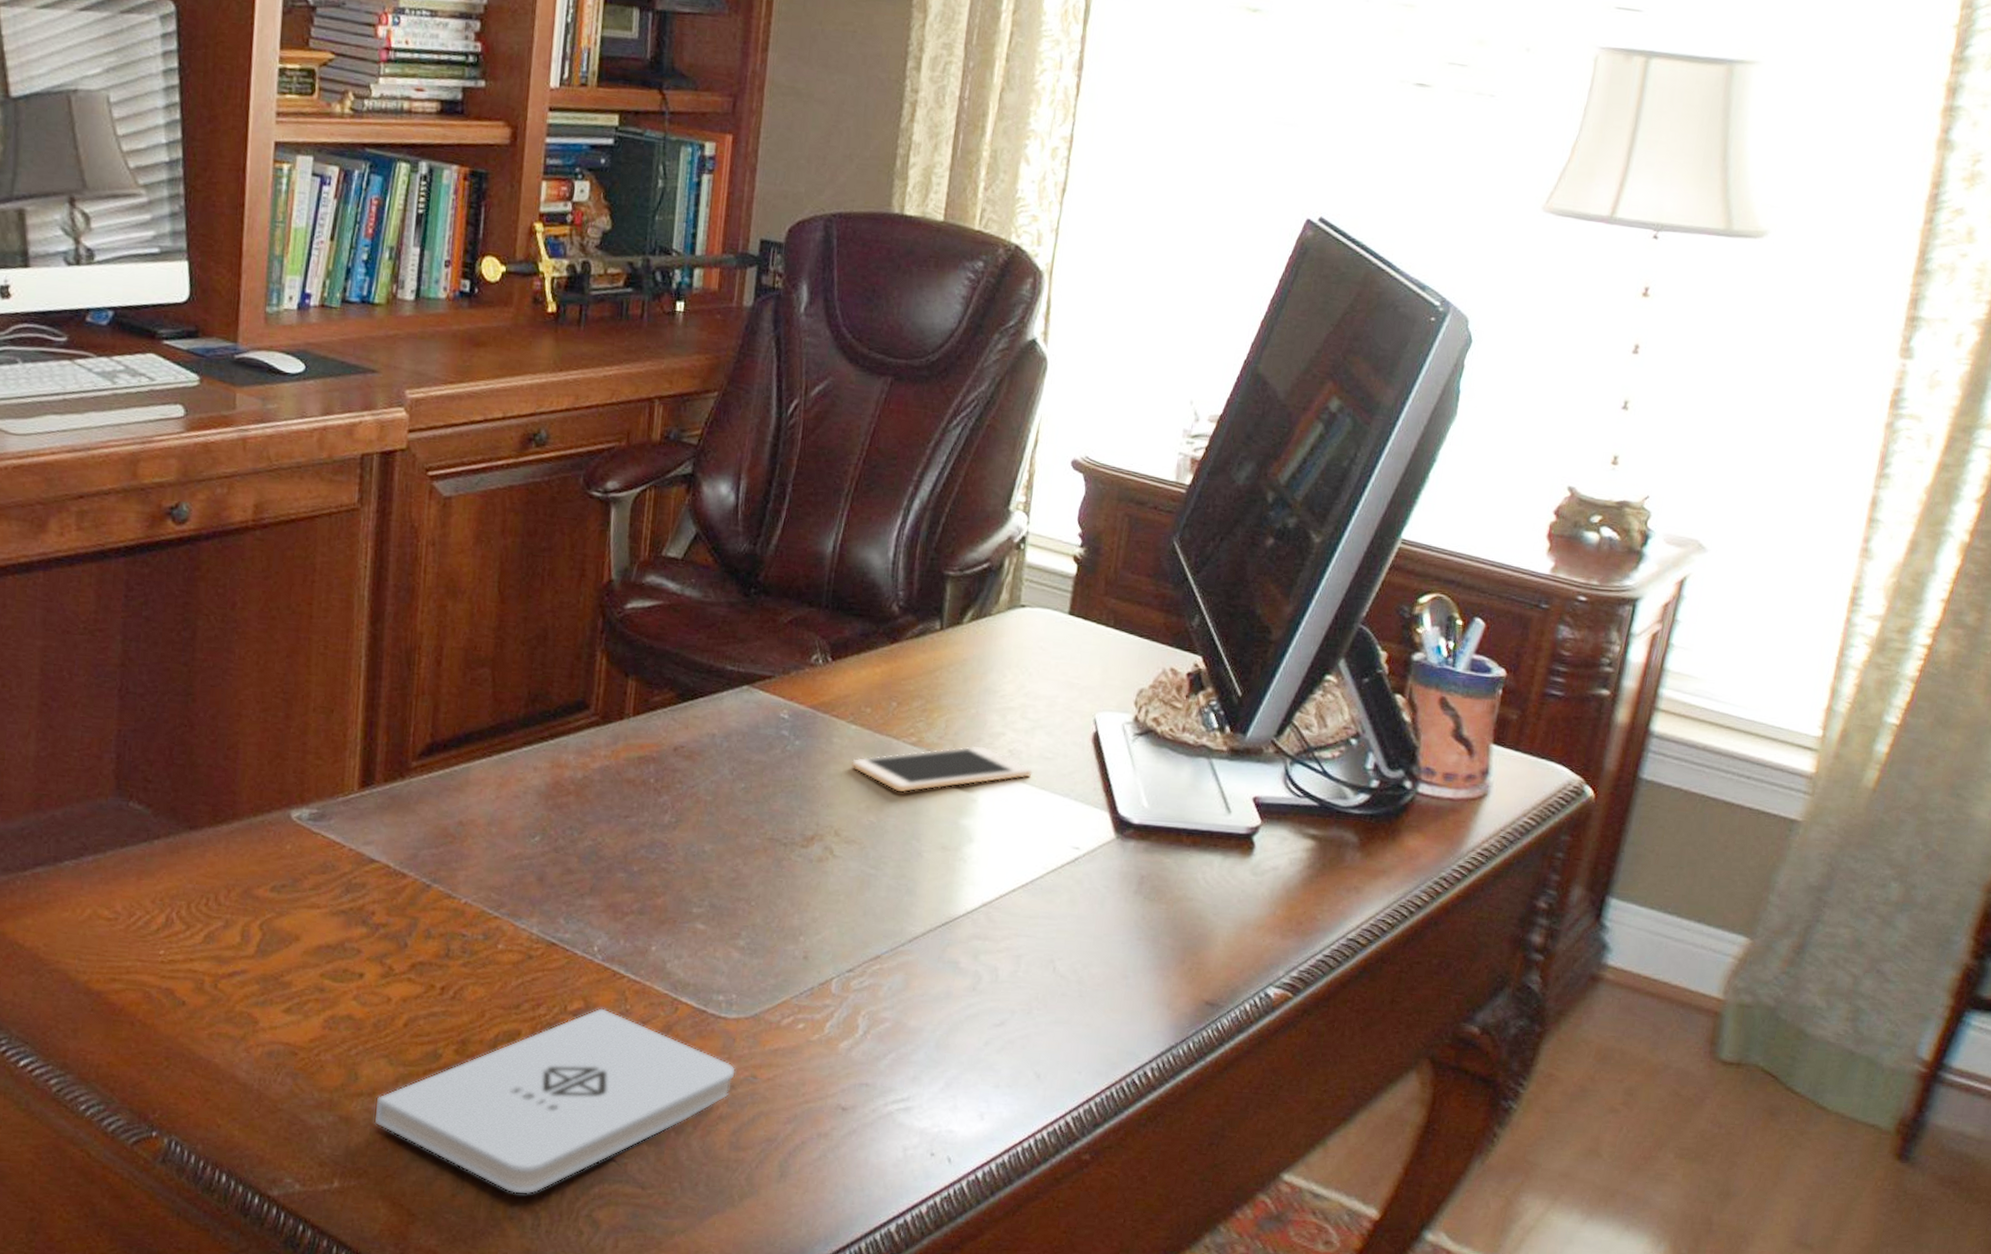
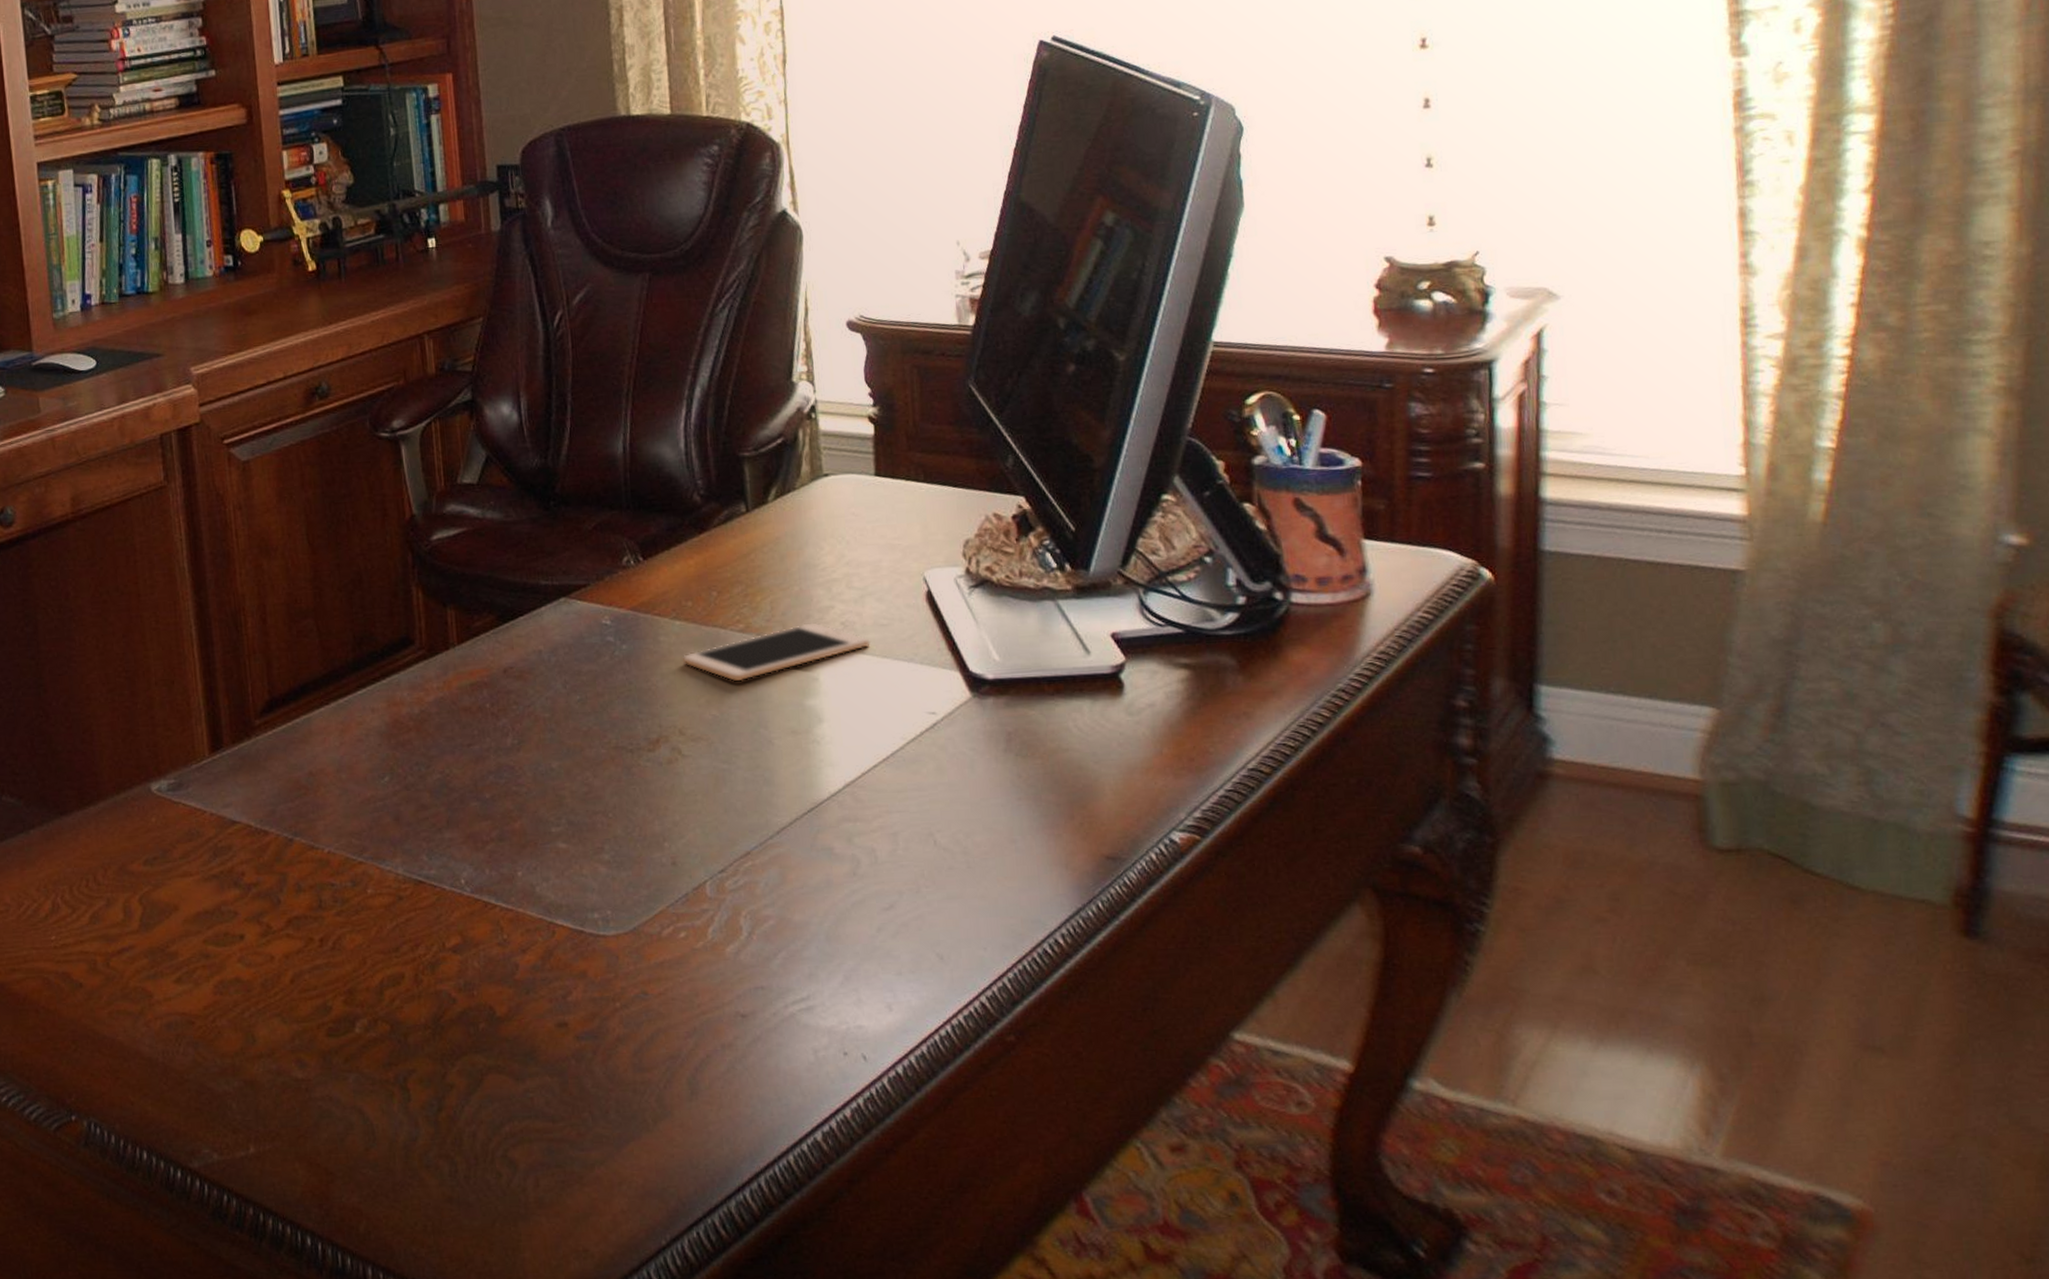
notepad: present [375,1008,736,1194] -> none [277,941,625,1141]

